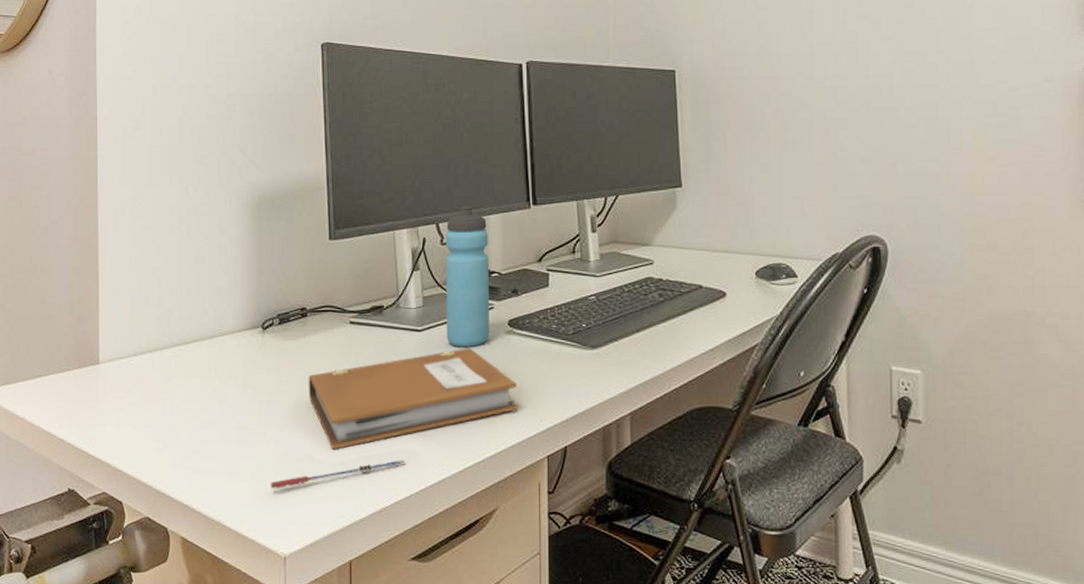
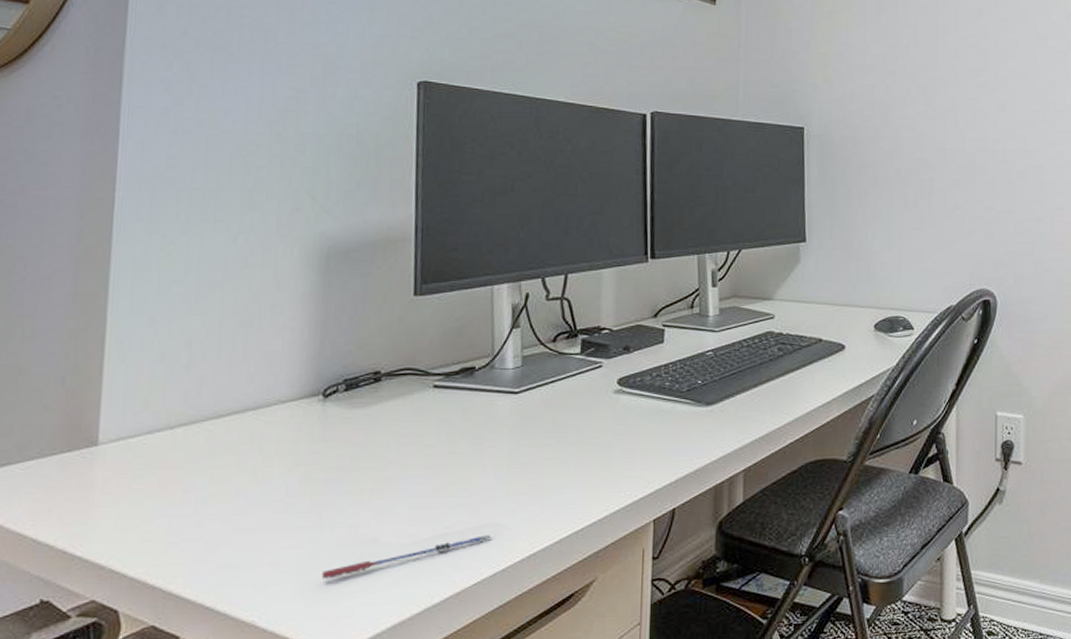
notebook: present [308,348,517,450] -> none [377,409,624,529]
water bottle: present [445,206,489,347] -> none [547,259,600,408]

